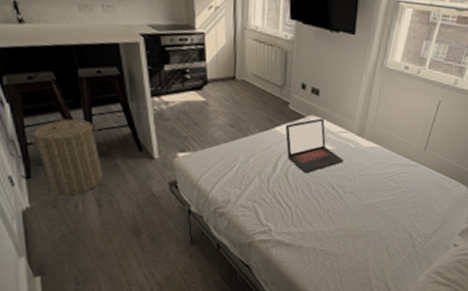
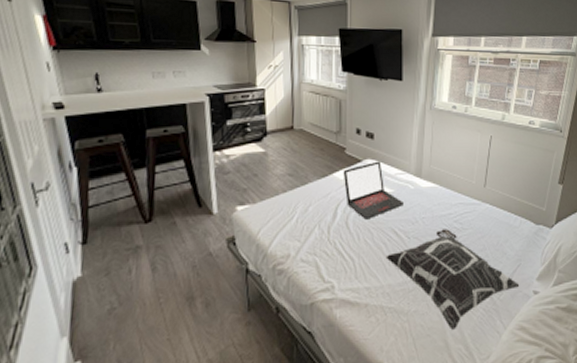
laundry hamper: present [27,118,104,196] -> none [89,179,161,261]
decorative pillow: none [321,186,442,270] -> present [386,229,520,330]

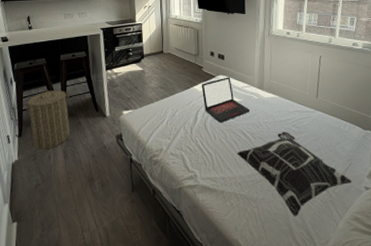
laundry hamper: none [89,179,161,261] -> present [23,90,71,150]

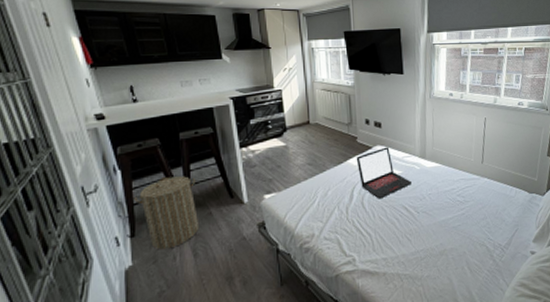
decorative pillow: present [237,132,352,216] -> none [399,202,518,290]

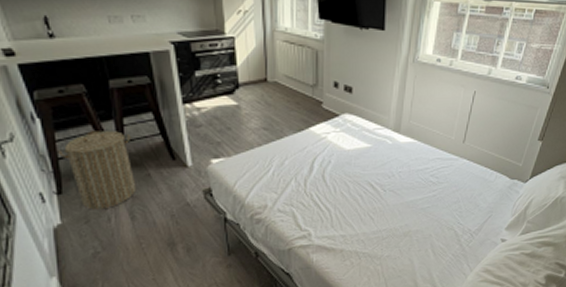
laptop: present [356,147,411,199] -> none [319,116,381,173]

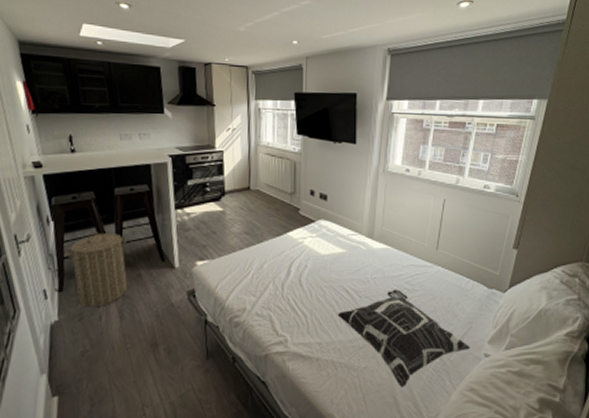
decorative pillow: none [361,182,489,272] -> present [337,289,471,387]

